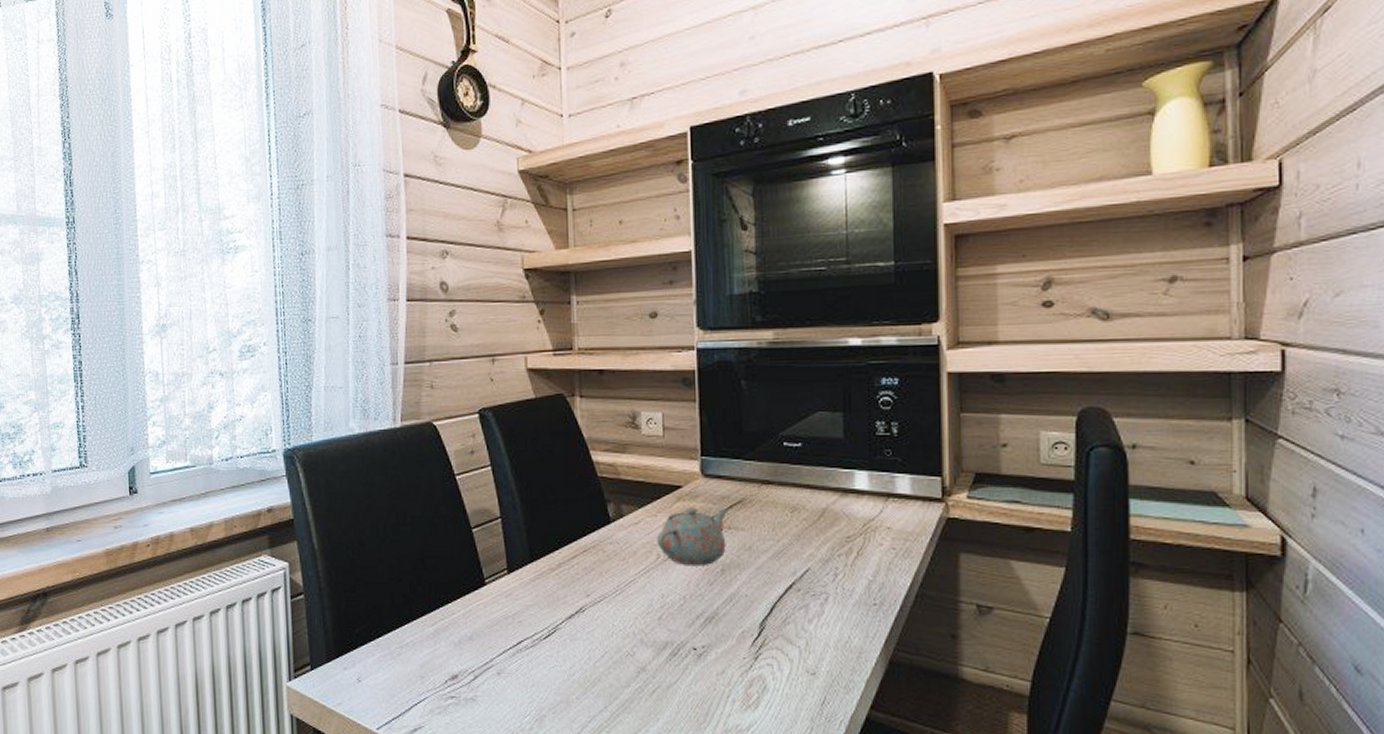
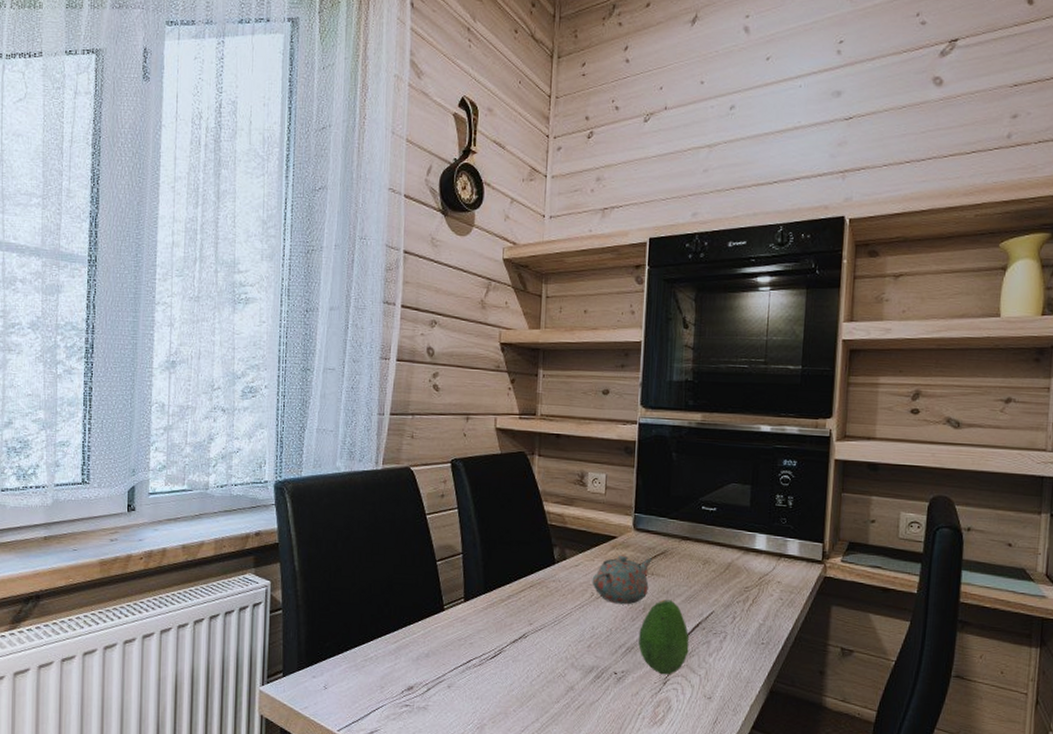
fruit: none [719,557,783,648] -> present [638,599,689,675]

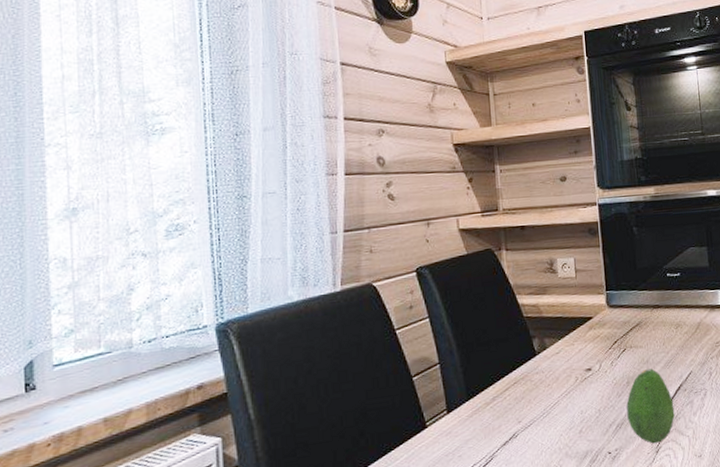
teapot: present [592,555,652,605] -> none [574,331,630,383]

